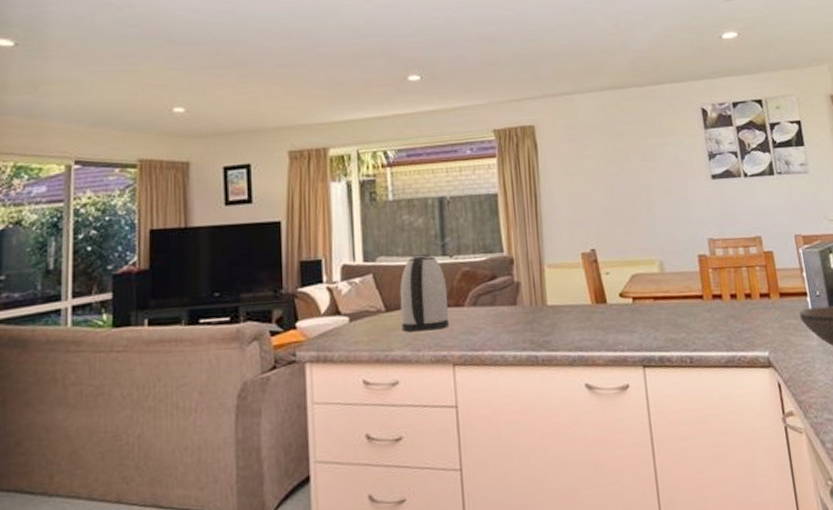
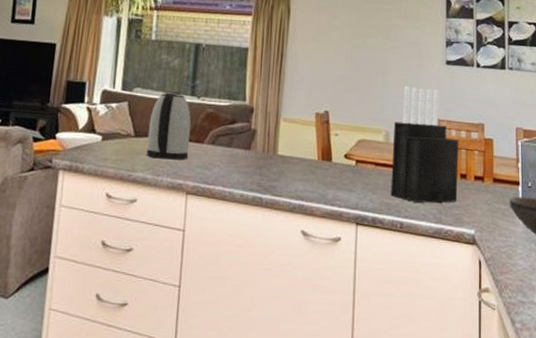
knife block: none [667,207,745,333] -> present [390,86,459,204]

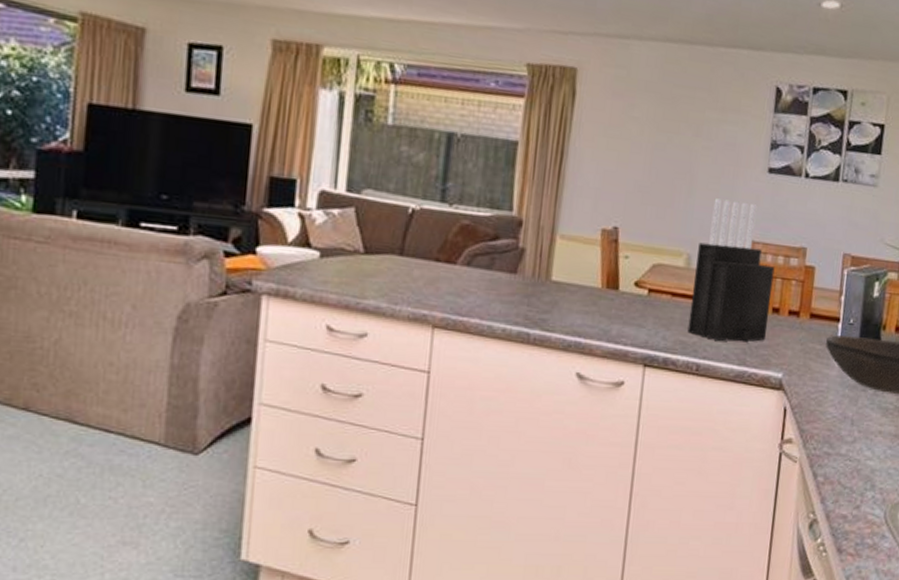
kettle: present [146,91,191,160] -> none [380,195,441,285]

